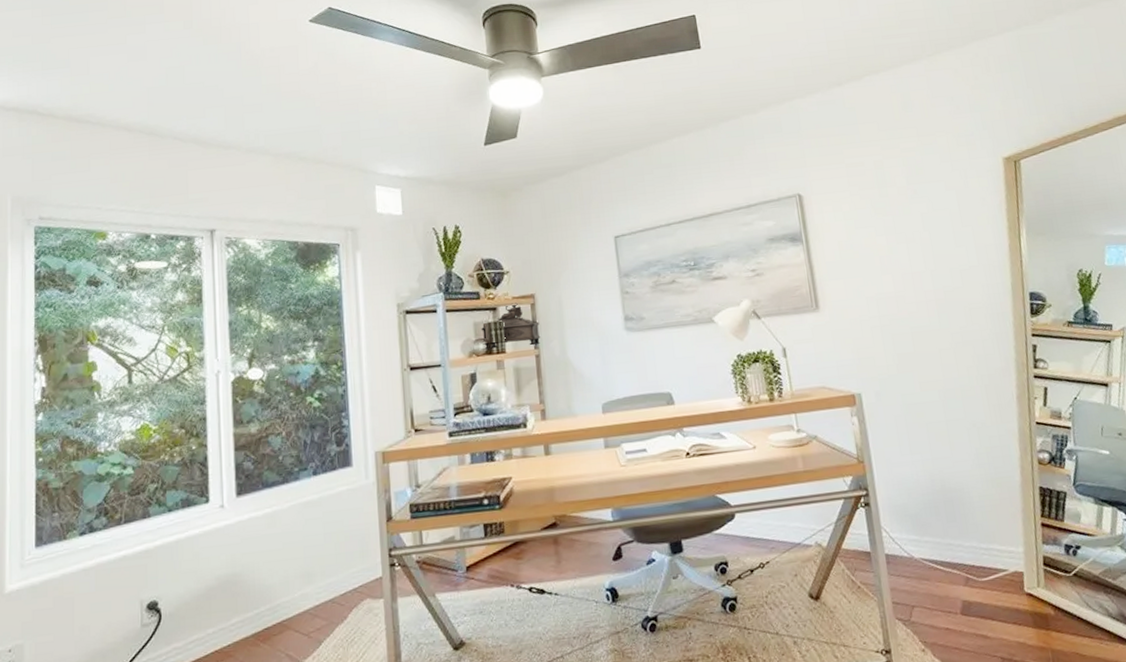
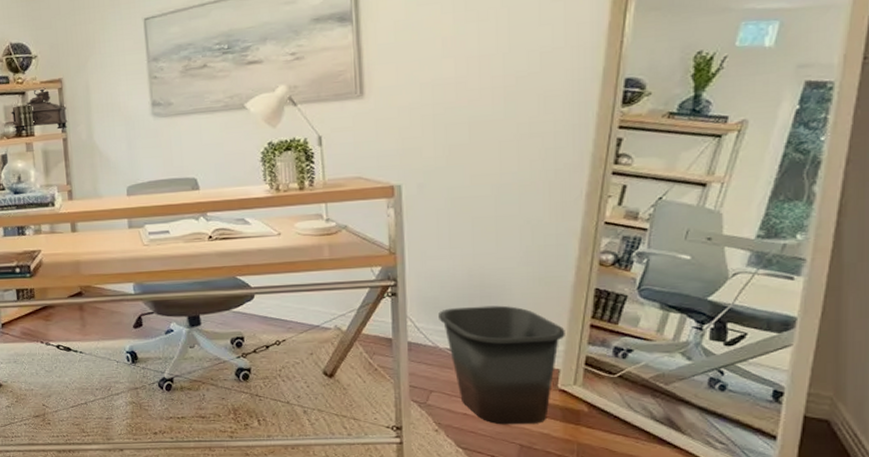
waste bin: none [909,509,1022,637] -> present [438,305,565,425]

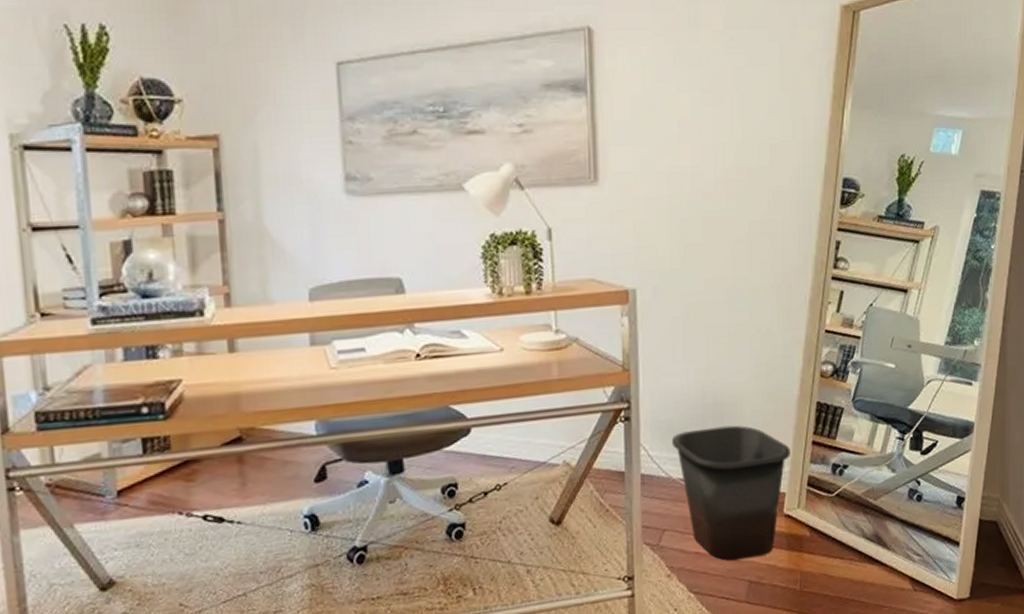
decorative box: present [11,87,68,133] -> none [140,145,227,208]

